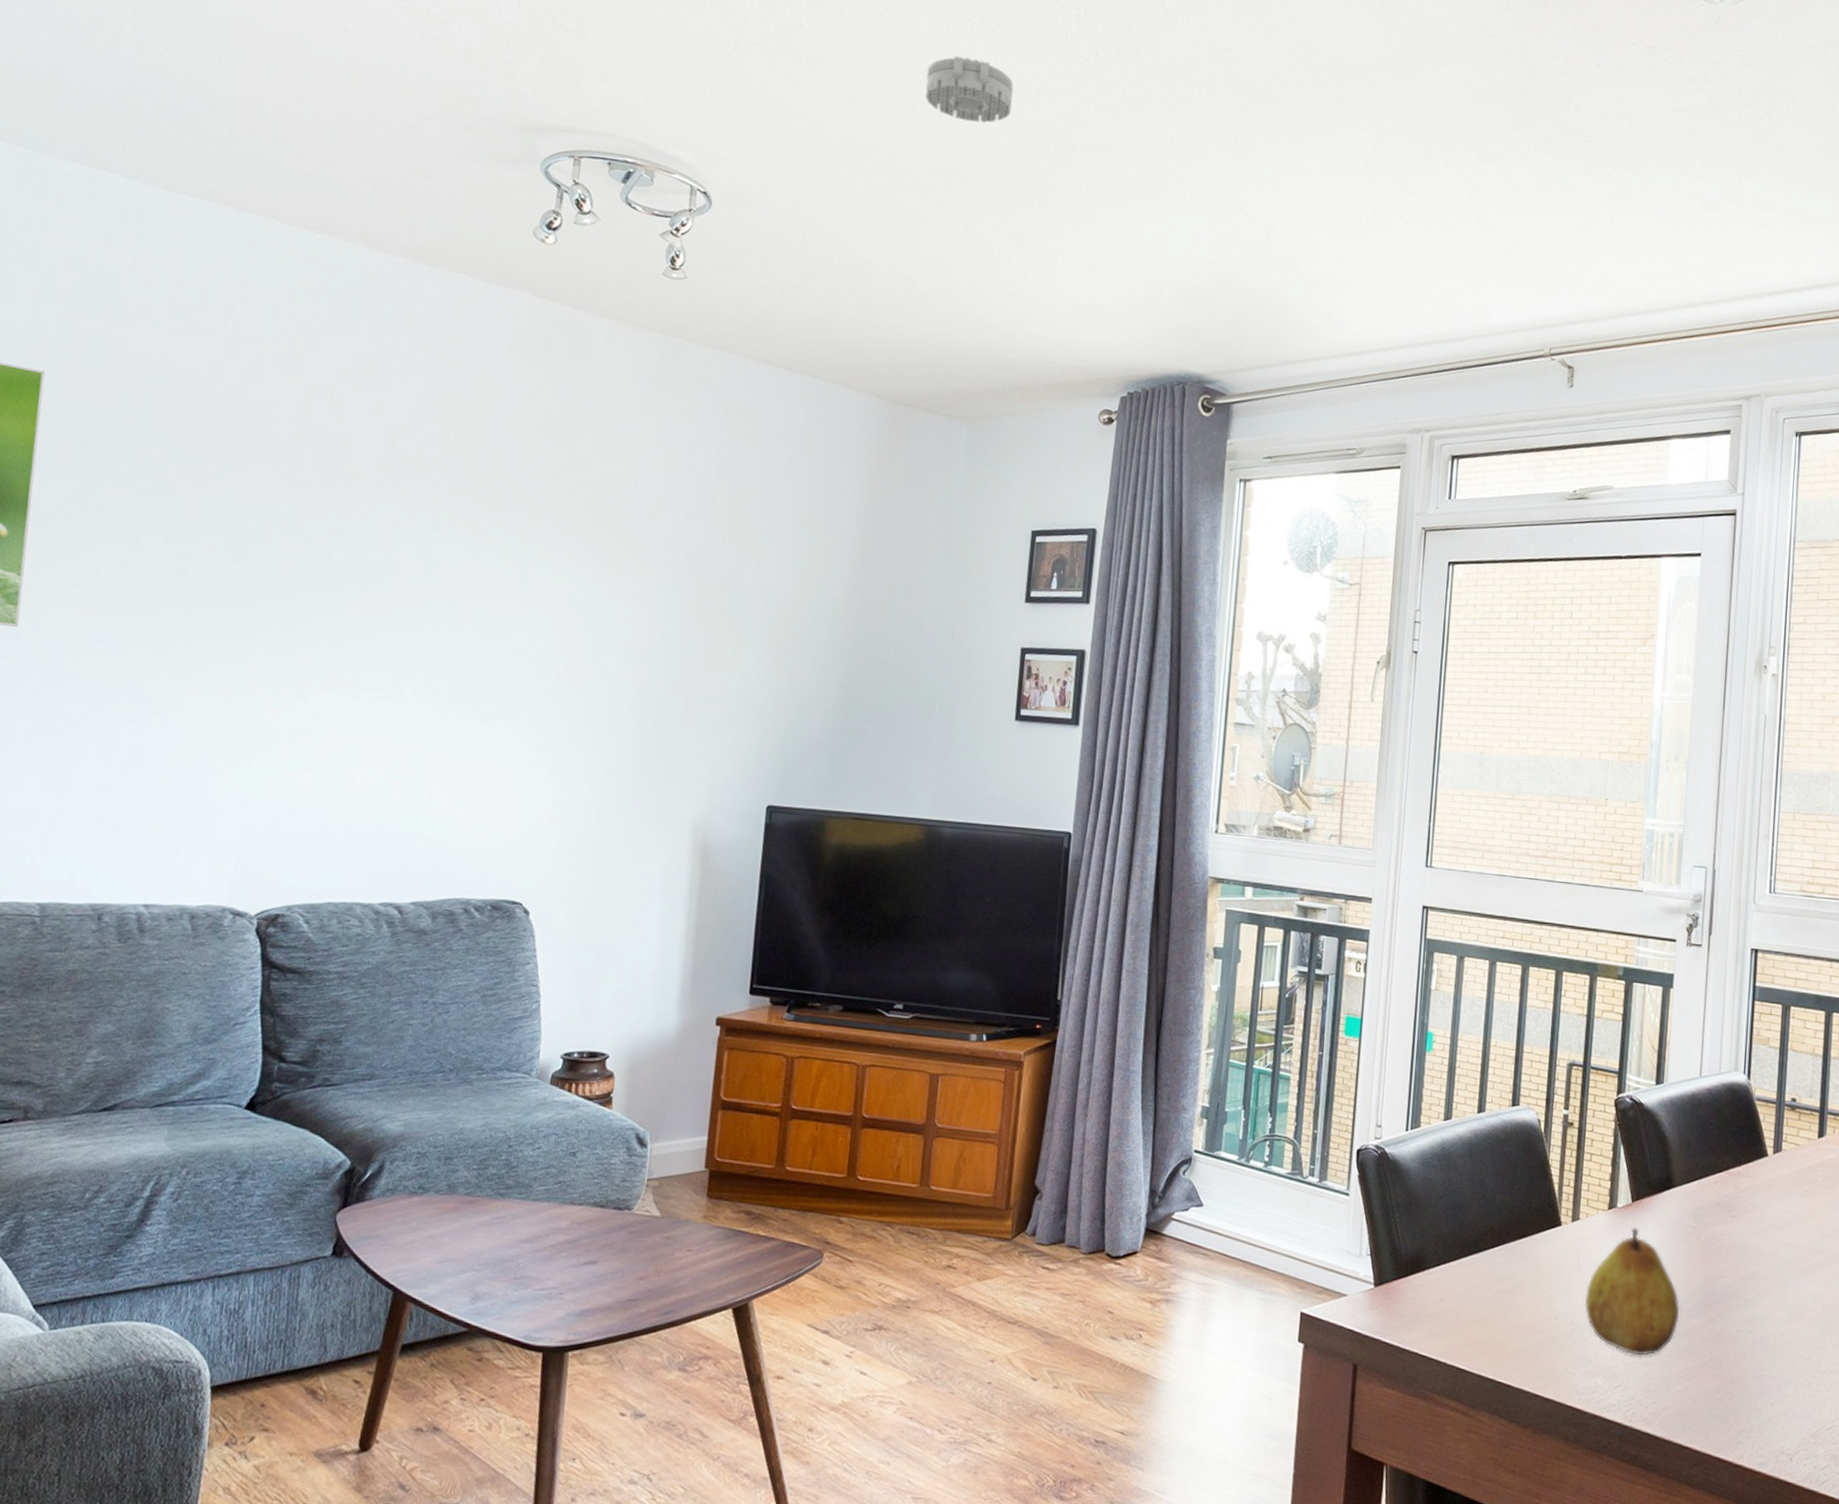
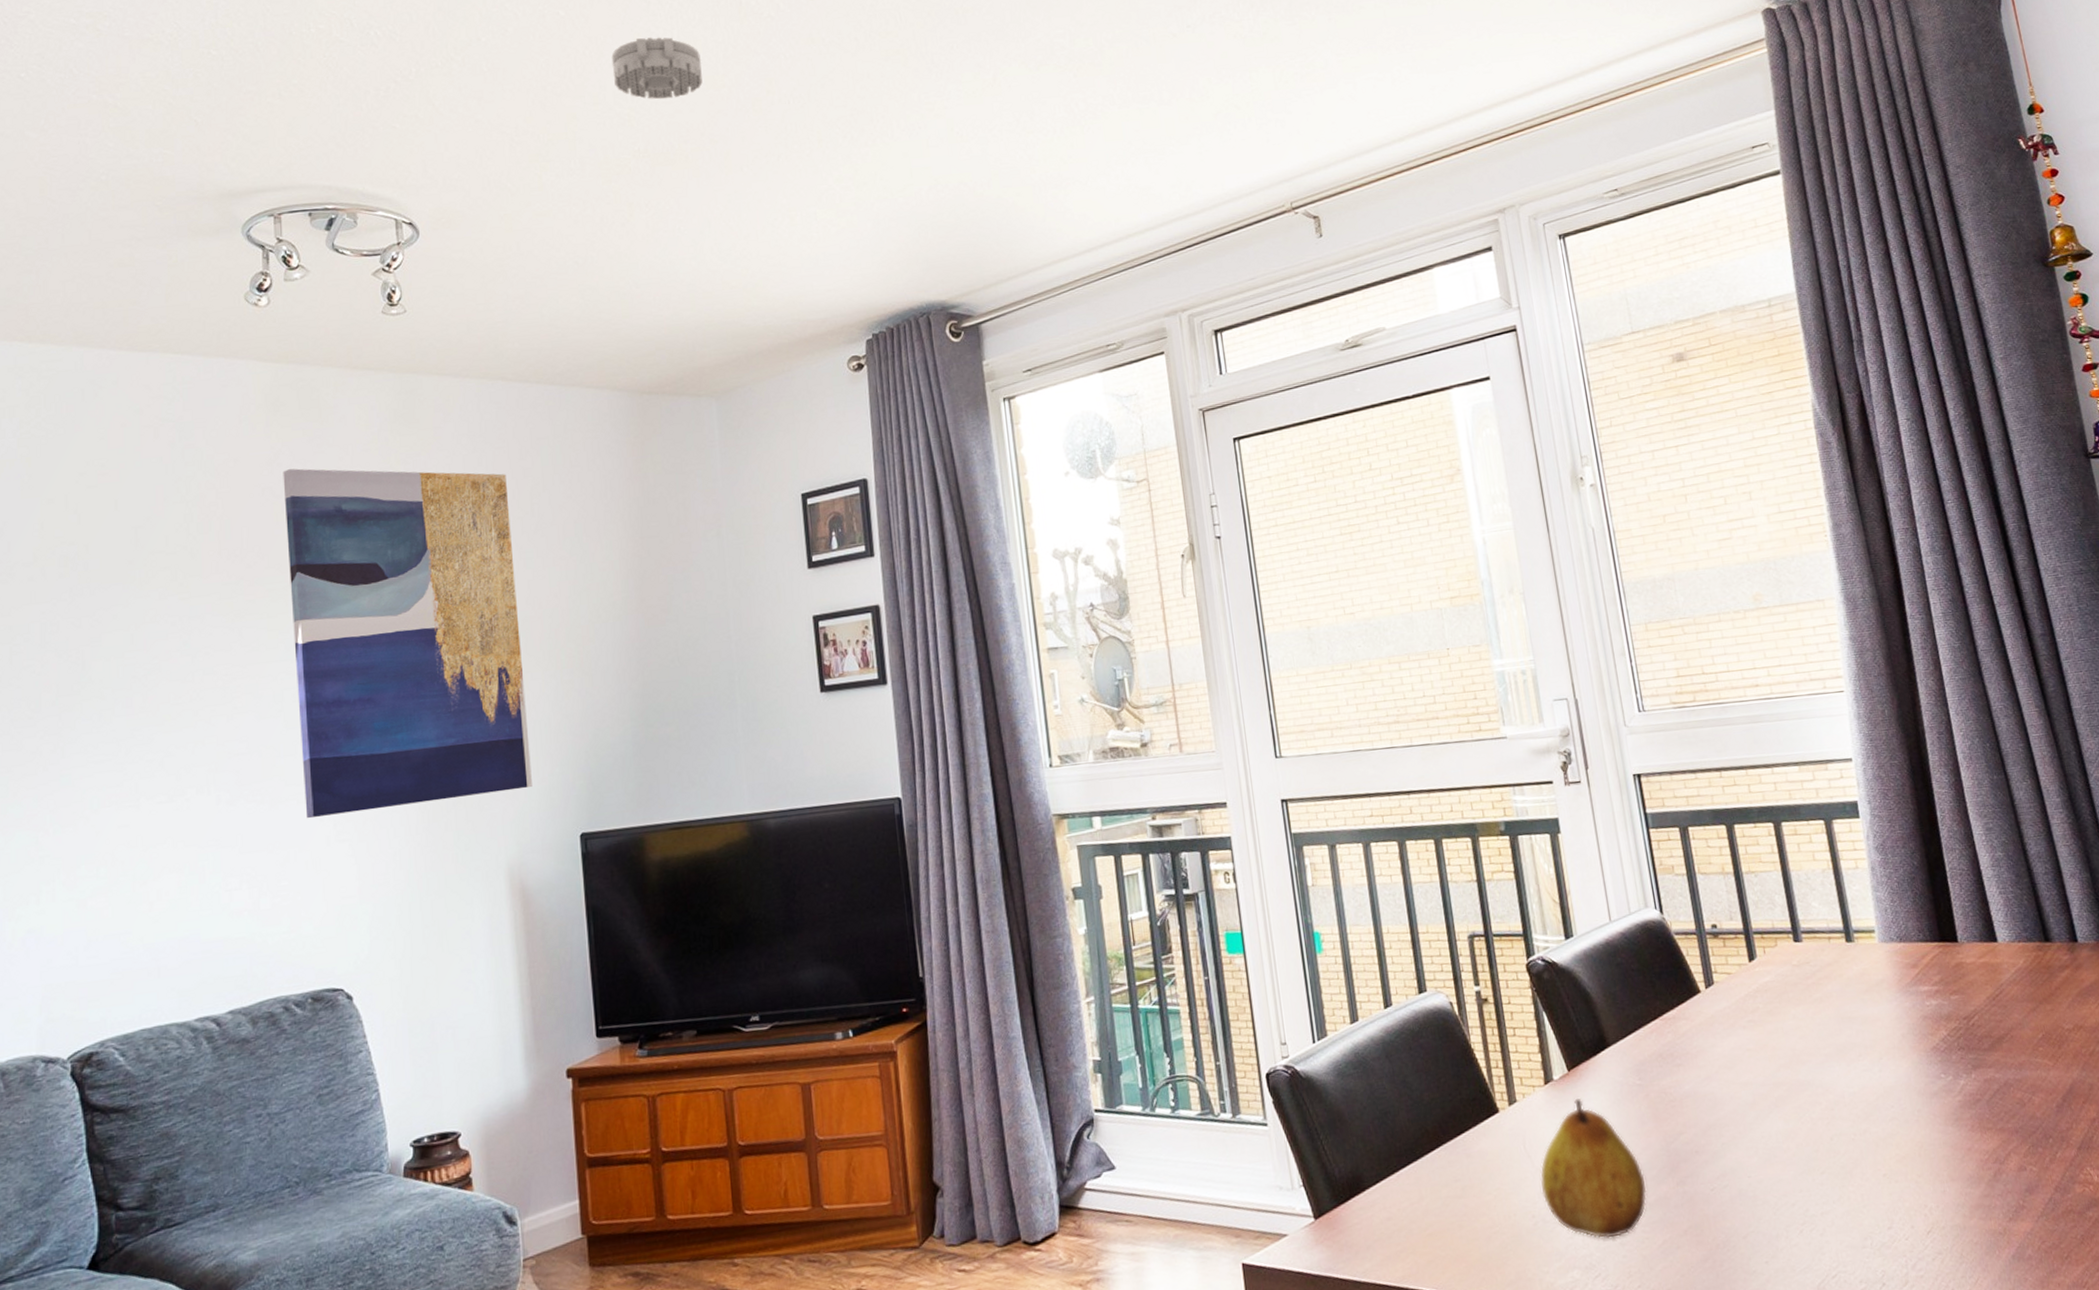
wall art: none [513,407,755,754] -> present [283,468,532,819]

